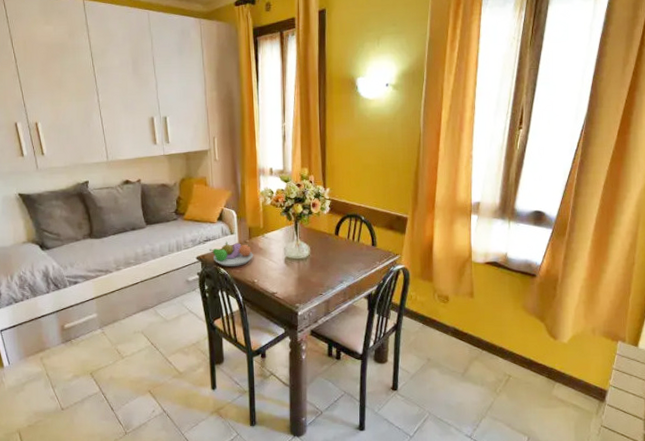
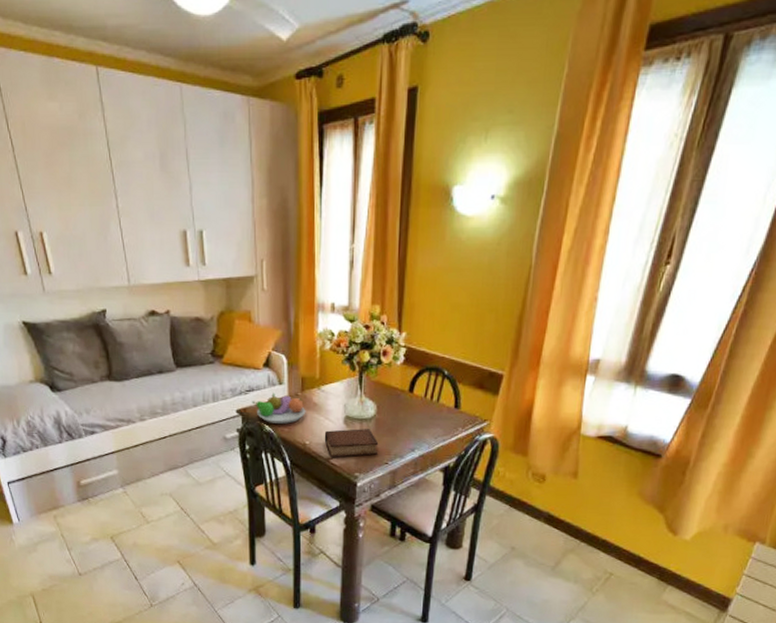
book: none [269,267,314,292] -> present [324,429,379,458]

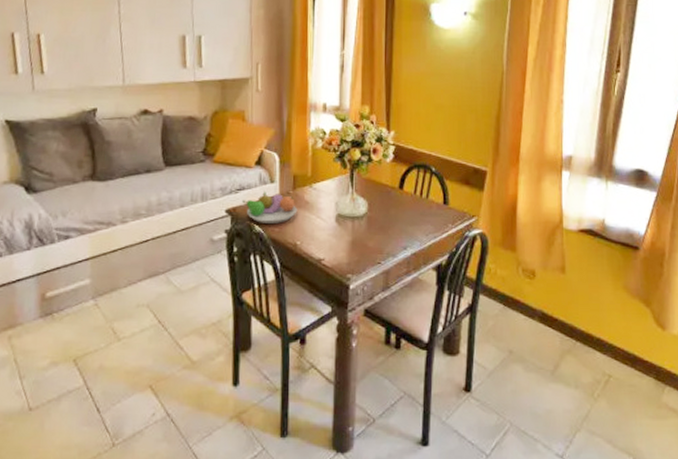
book: present [324,429,379,458] -> none [315,227,371,258]

